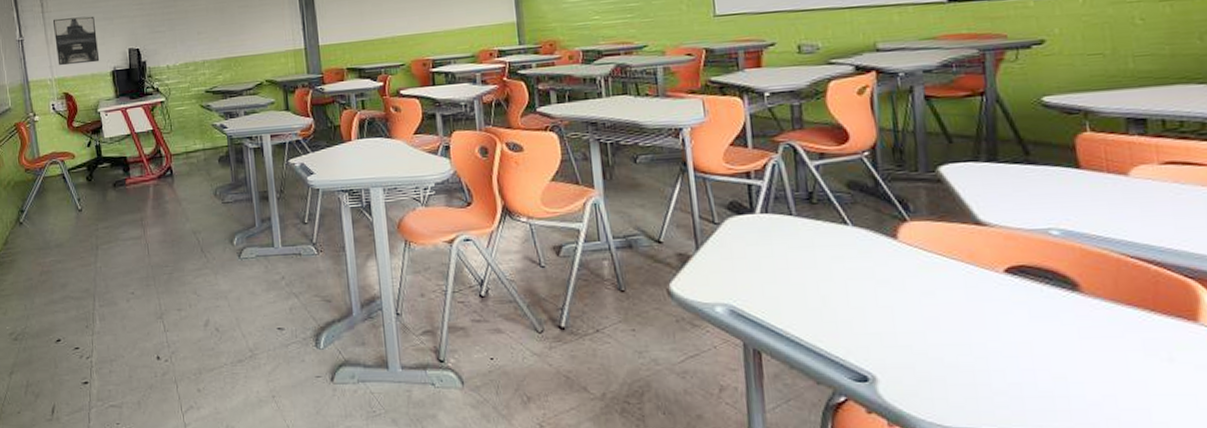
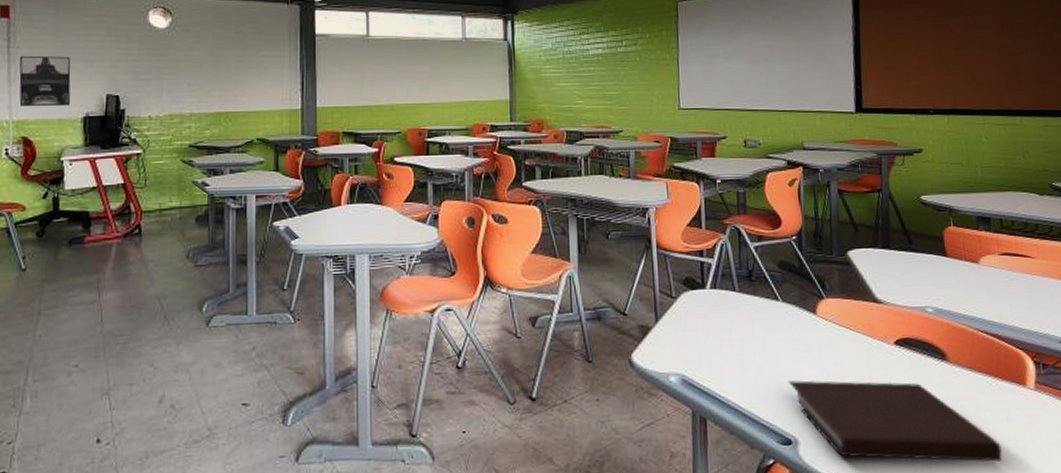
notebook: none [862,312,1160,410] -> present [788,380,1002,462]

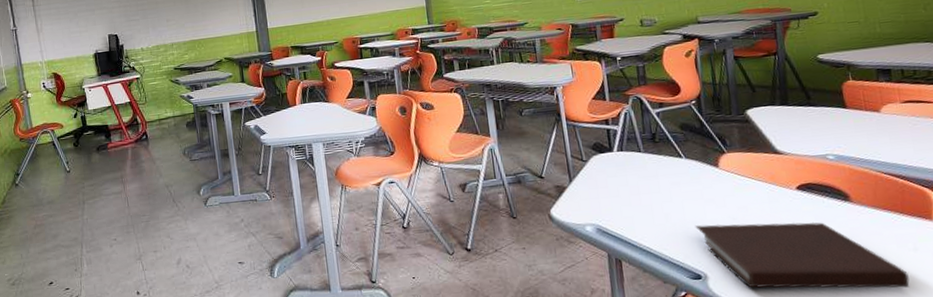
wall art: present [19,55,71,107] -> none [43,8,84,51]

